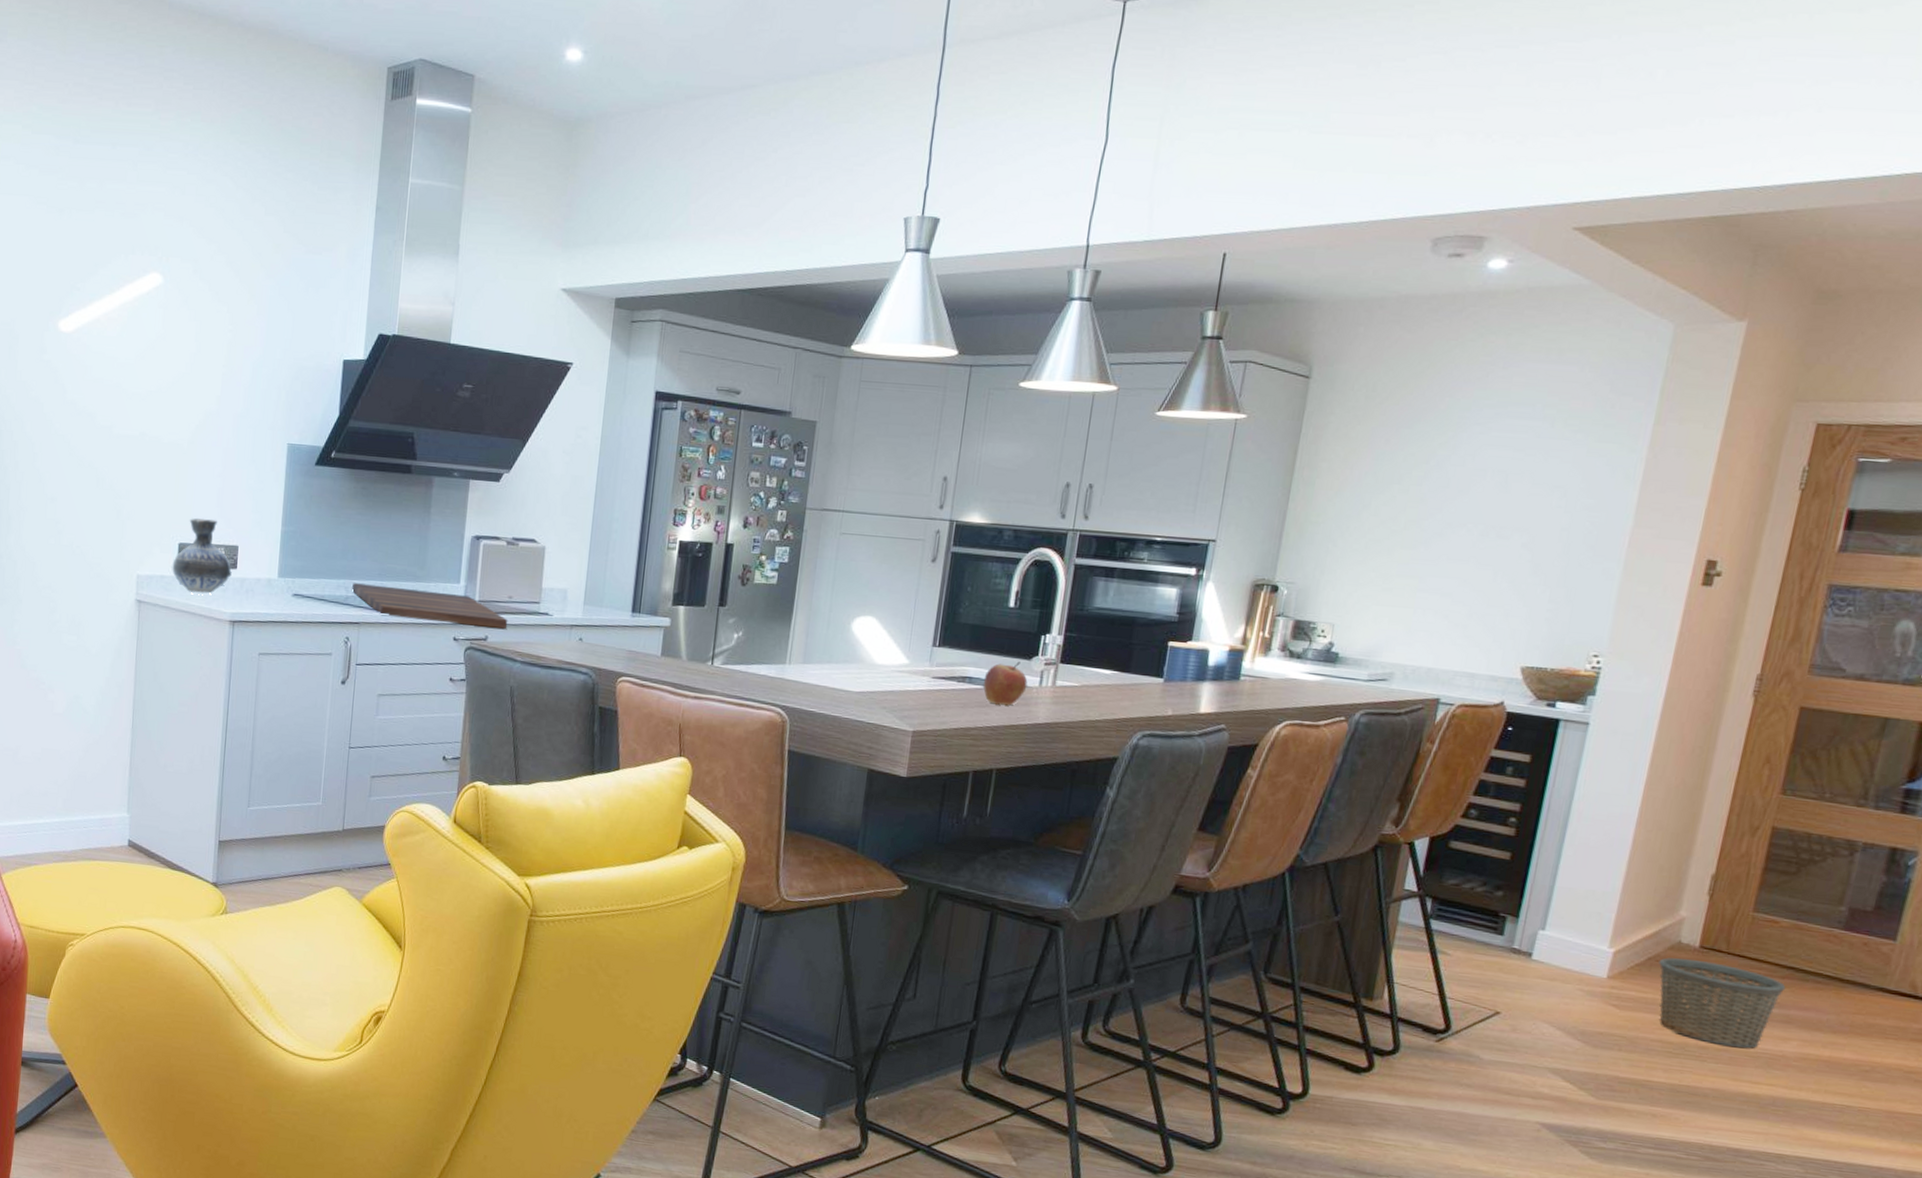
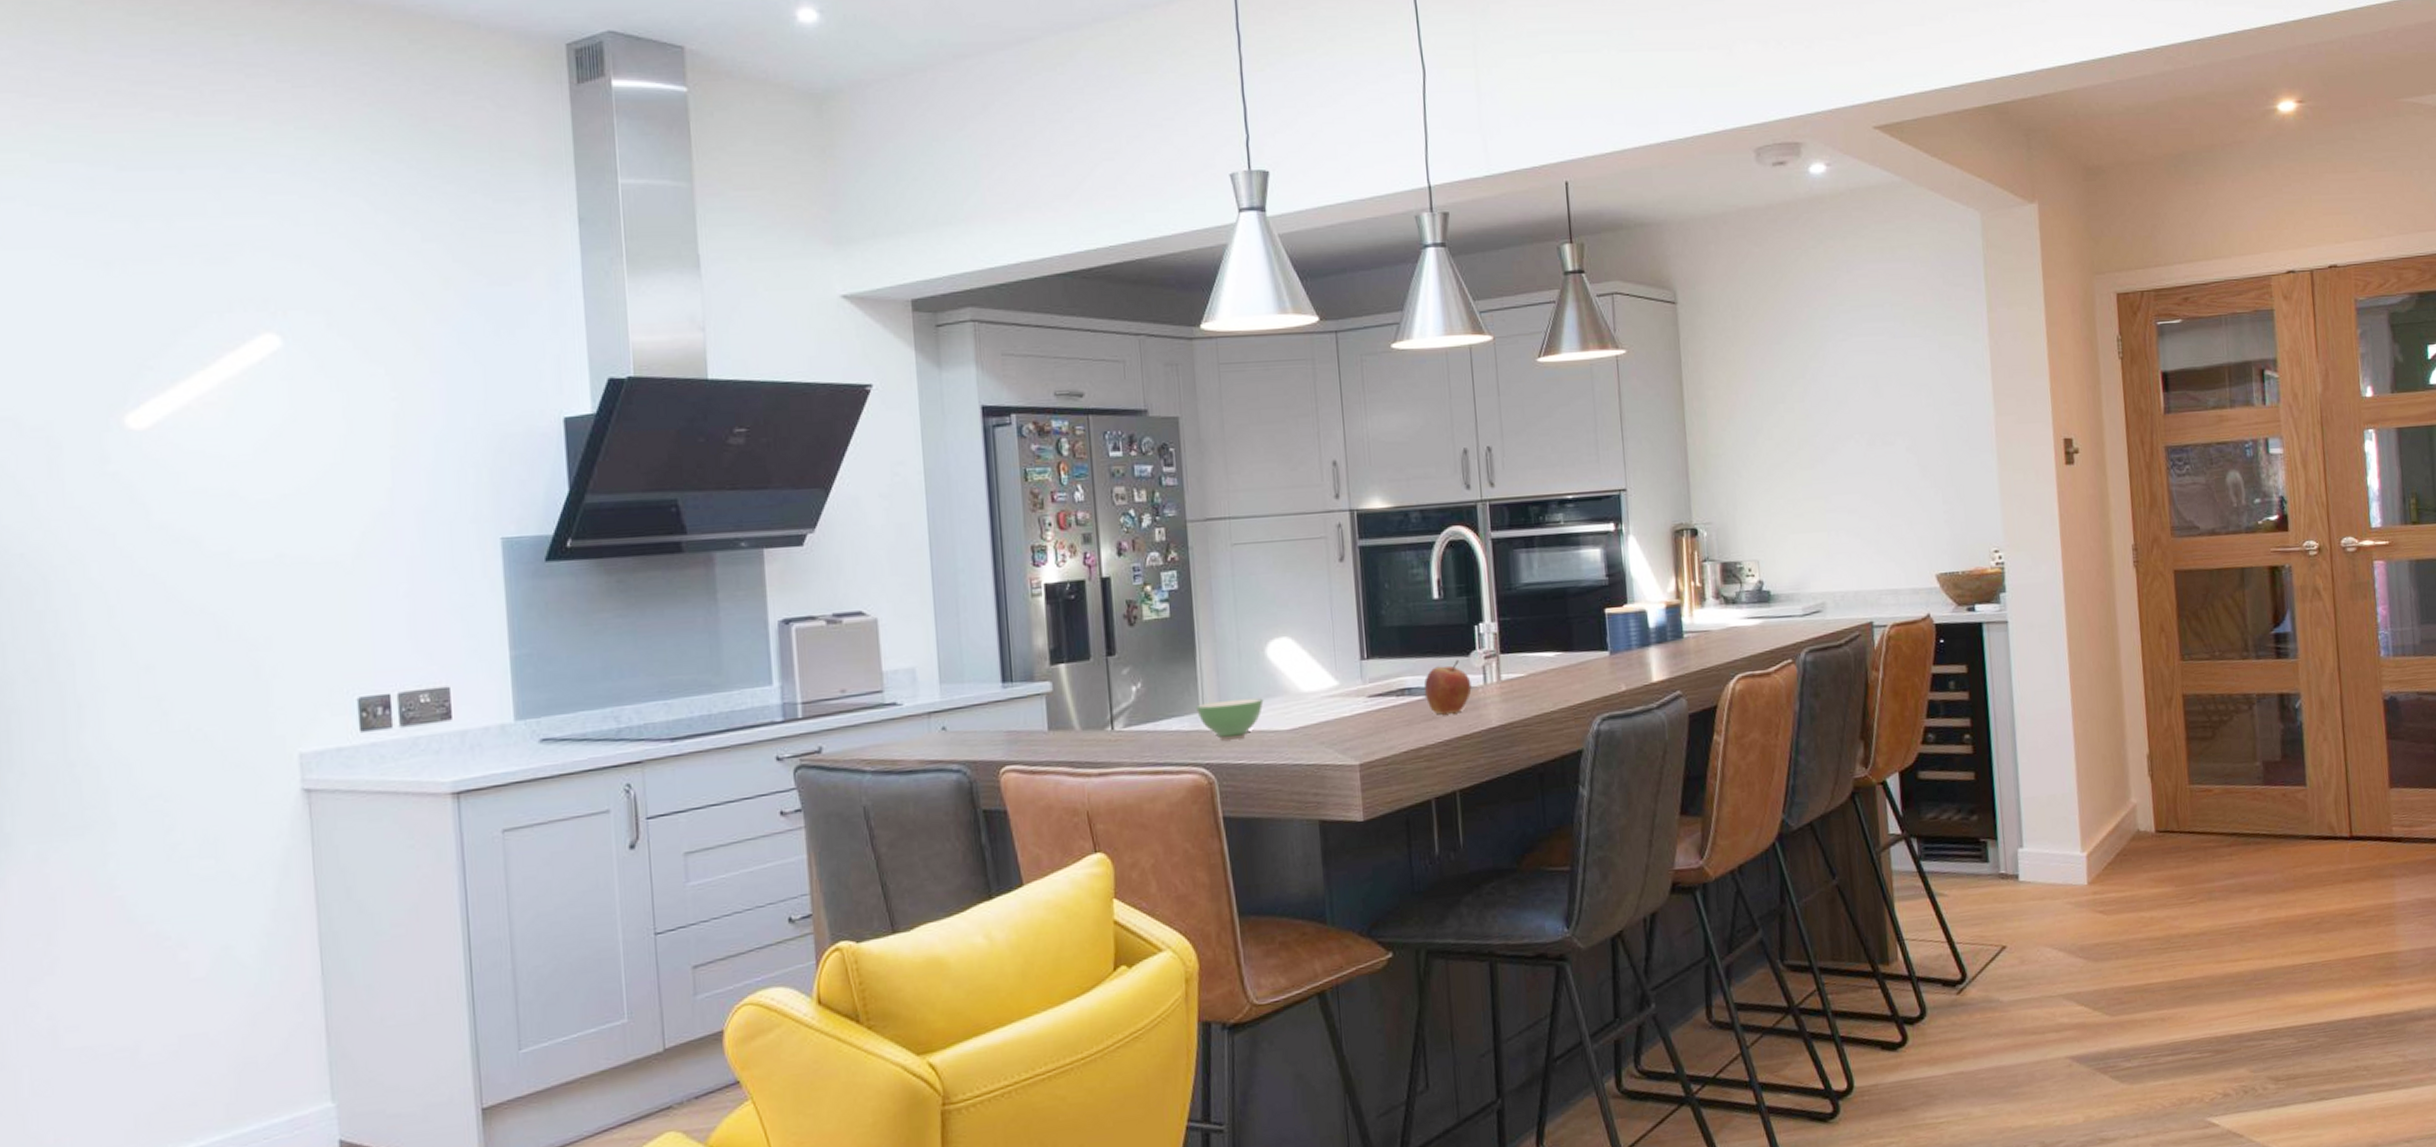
ceramic jug: present [172,518,232,594] -> none [352,657,445,764]
cutting board: present [352,583,508,629] -> none [624,699,846,747]
bowl: none [782,657,841,693] -> present [1195,698,1264,742]
basket: present [1658,957,1786,1049] -> none [2126,844,2235,930]

